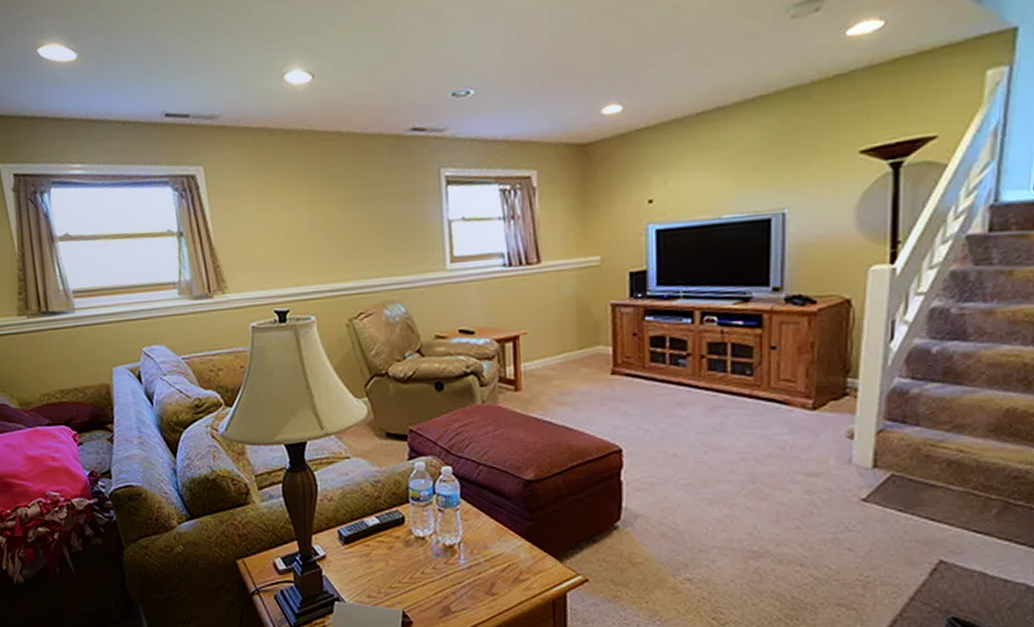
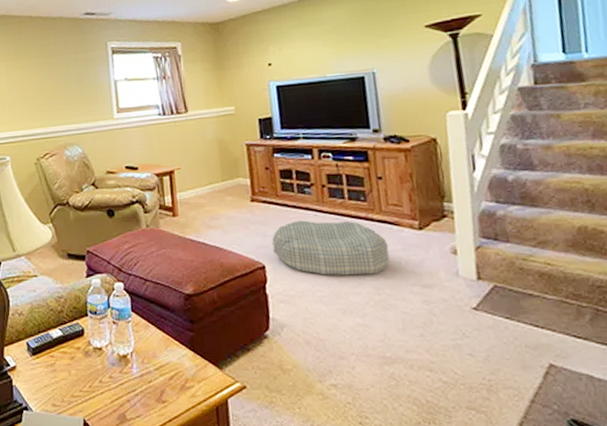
dog bed: none [633,397,772,462] -> present [272,220,390,276]

